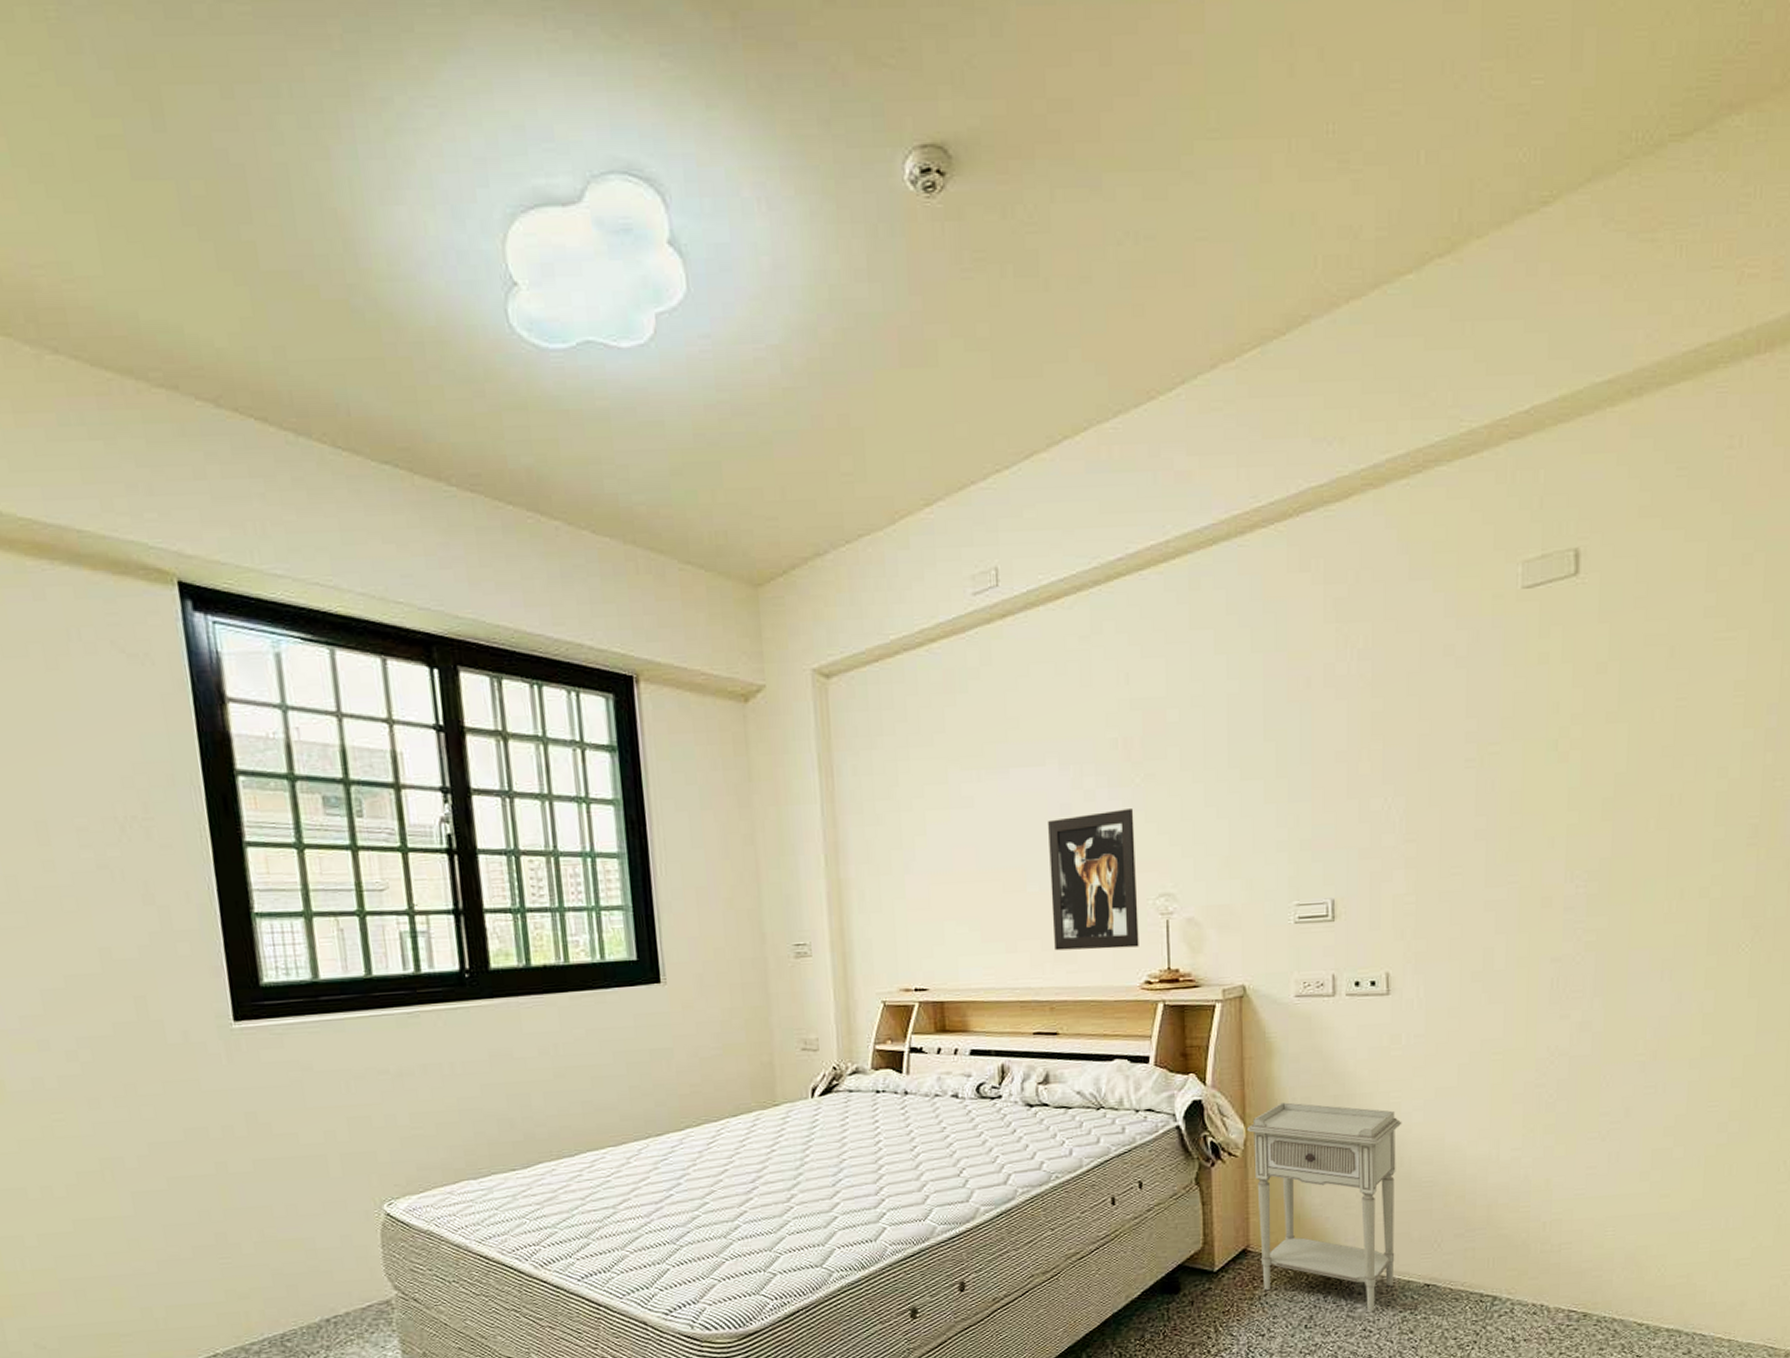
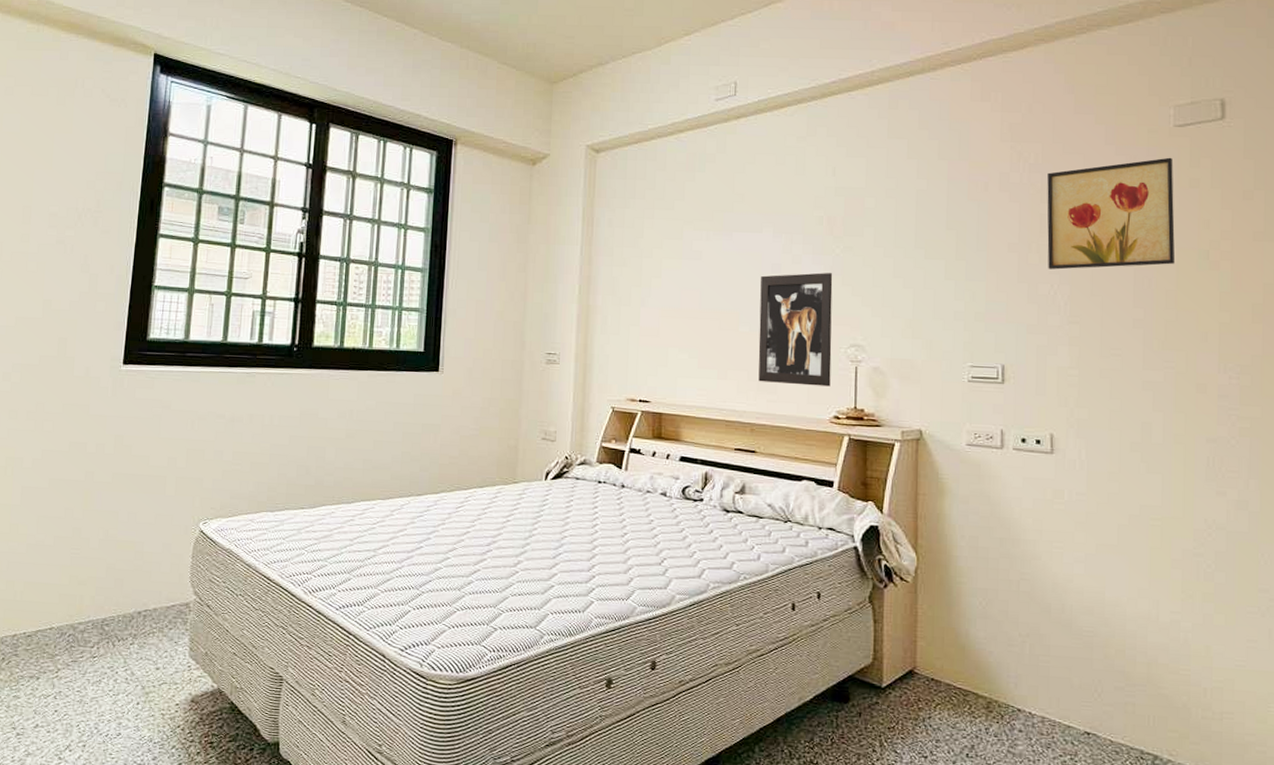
nightstand: present [1246,1102,1402,1312] -> none [918,538,1064,751]
wall art: none [1378,628,1521,779] -> present [1047,157,1176,270]

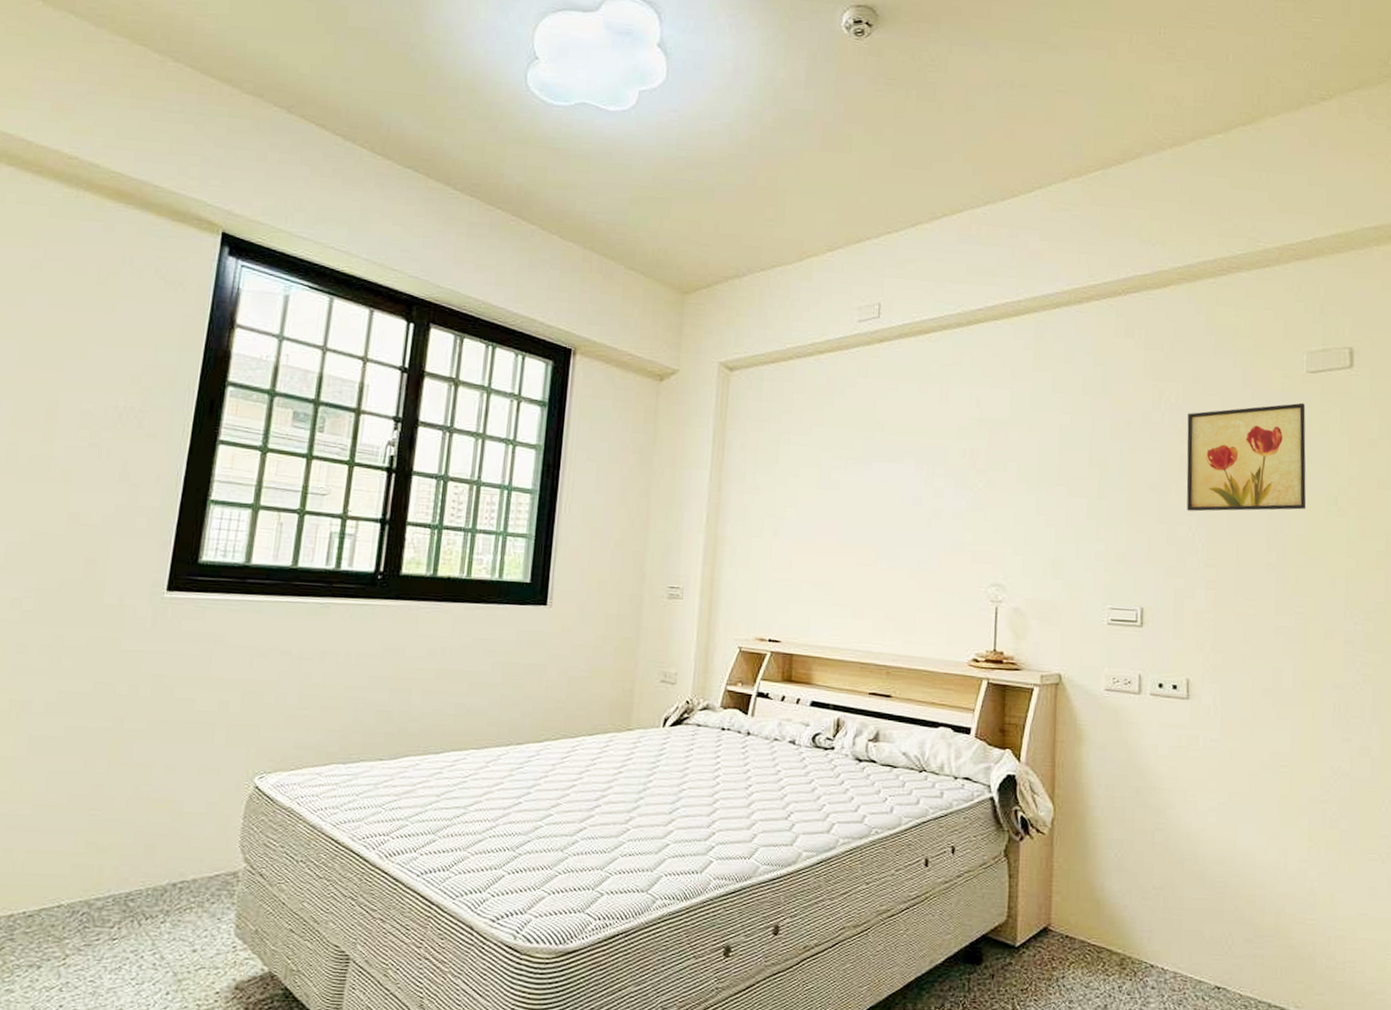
wall art: present [758,272,833,387] -> none [896,507,975,628]

